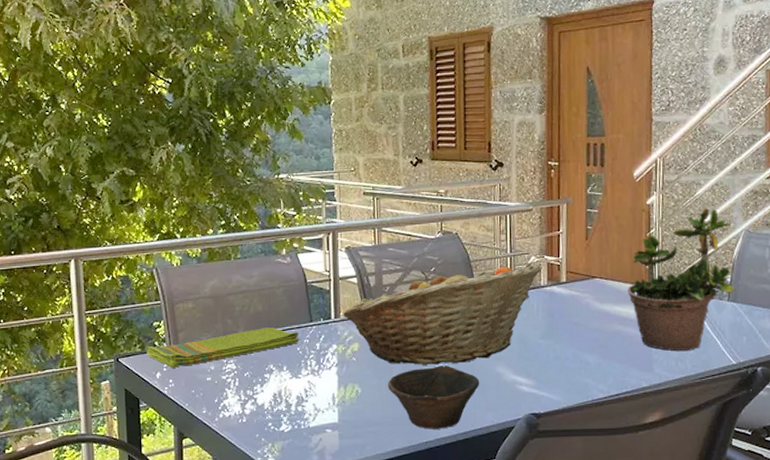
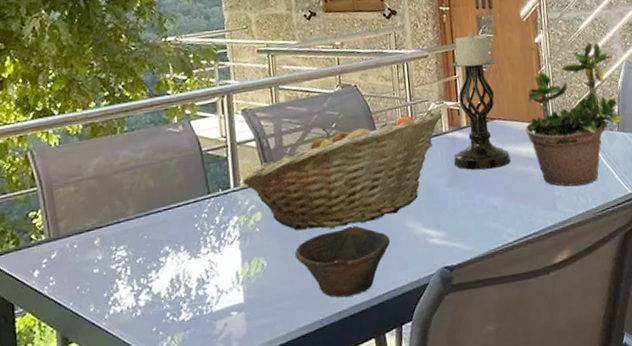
dish towel: present [146,328,300,368] -> none [21,204,197,263]
candle holder: none [549,189,609,325] -> present [450,31,511,170]

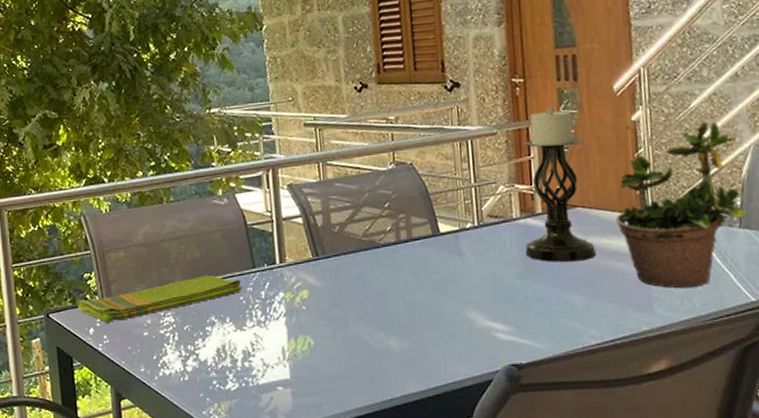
dish towel: none [21,204,197,263] -> present [77,275,243,323]
fruit basket: present [243,109,443,230] -> none [289,193,513,312]
bowl: present [295,225,391,298] -> none [344,312,449,385]

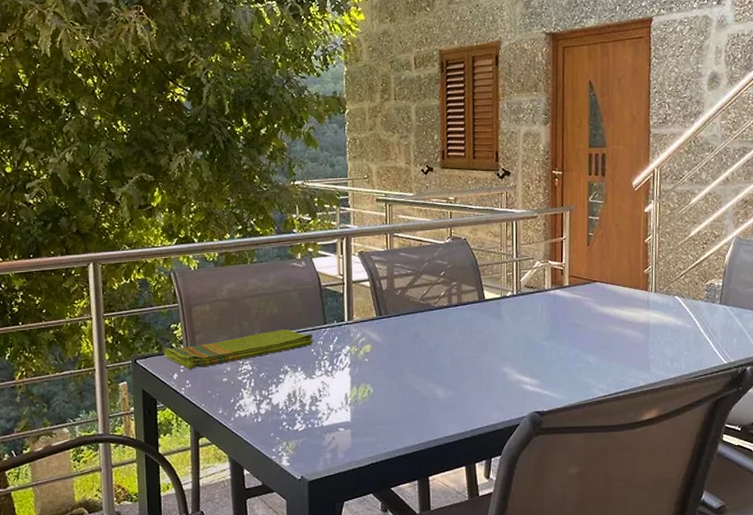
candle holder: present [523,107,596,262] -> none [553,197,608,327]
potted plant: present [616,120,747,288] -> none [626,215,726,351]

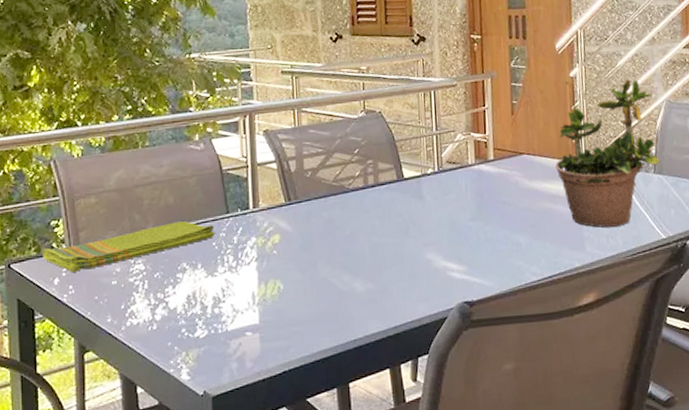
potted plant: none [626,215,726,351] -> present [555,78,660,228]

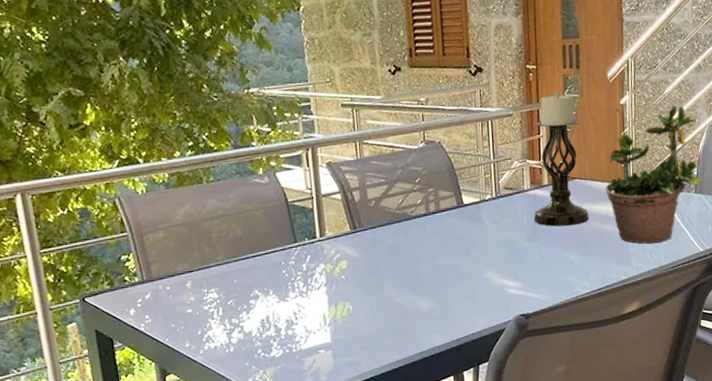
dish towel: present [42,221,215,272] -> none [115,251,285,303]
candle holder: none [478,62,538,205] -> present [533,91,589,227]

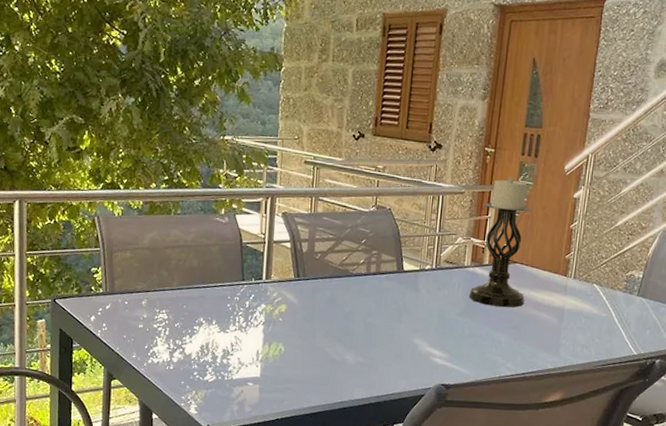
potted plant: present [605,104,701,244] -> none [545,200,650,339]

